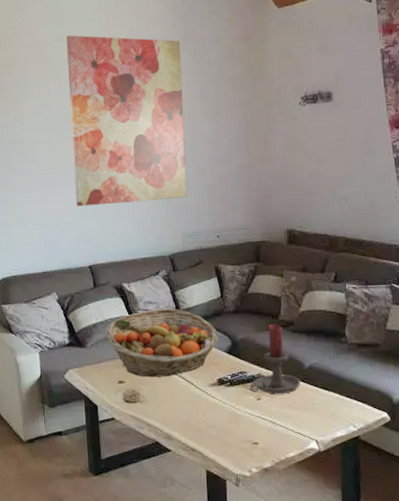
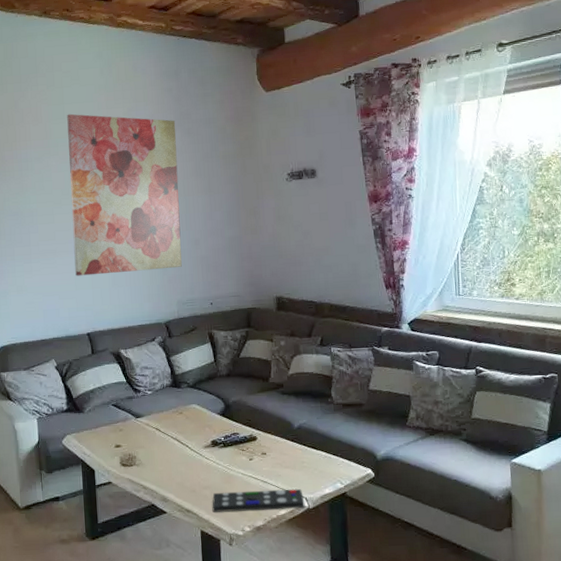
fruit basket: present [106,308,219,377] -> none [104,373,213,441]
remote control: none [218,430,316,452] -> present [212,488,305,512]
candle holder: present [250,324,301,394] -> none [243,387,291,454]

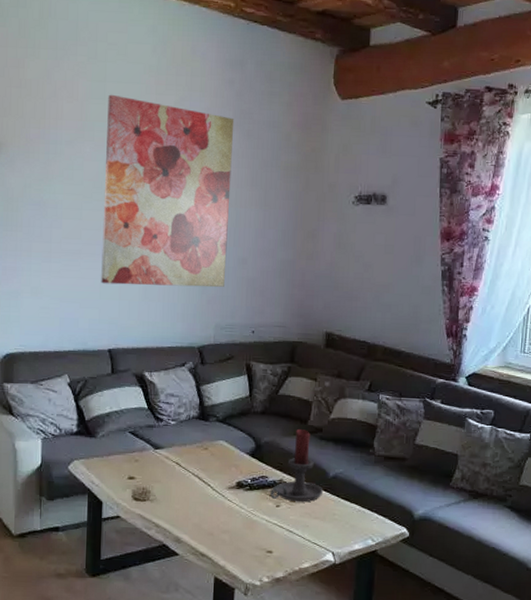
remote control: present [212,488,305,512] -> none [229,538,331,563]
candle holder: none [243,387,291,454] -> present [270,429,324,502]

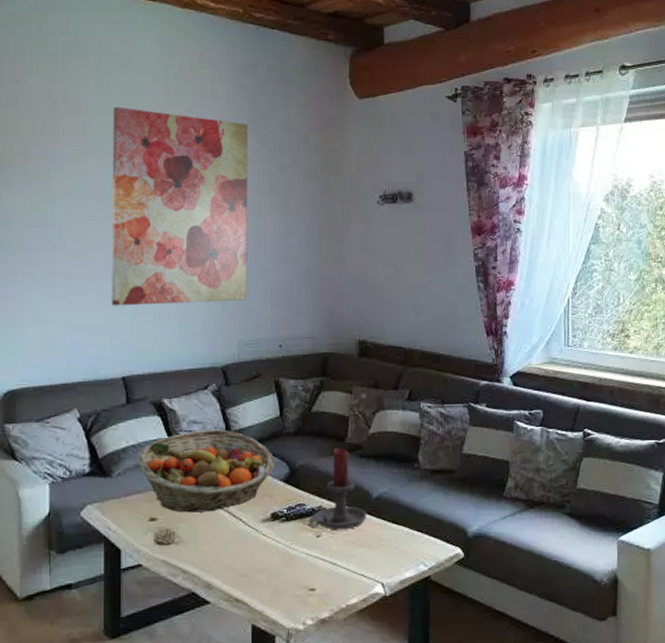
fruit basket: none [120,402,243,476] -> present [139,429,275,513]

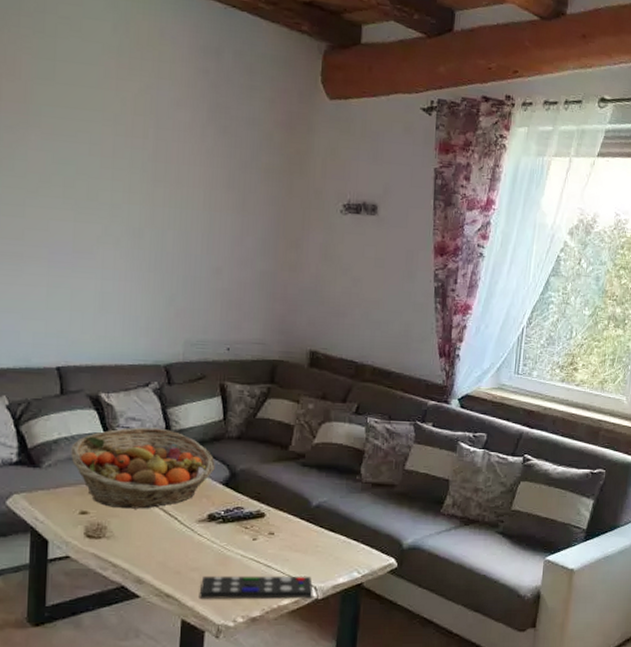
wall art: present [111,106,249,306] -> none [48,75,209,299]
remote control: none [267,571,381,602] -> present [199,575,314,599]
candle holder: present [309,448,367,530] -> none [246,455,306,535]

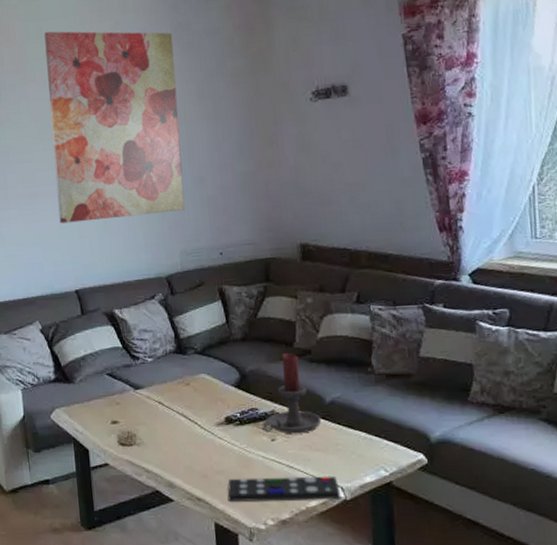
wall art: none [48,75,209,299] -> present [44,31,185,224]
fruit basket: present [71,427,215,509] -> none [96,337,225,417]
candle holder: none [246,455,306,535] -> present [263,353,322,434]

